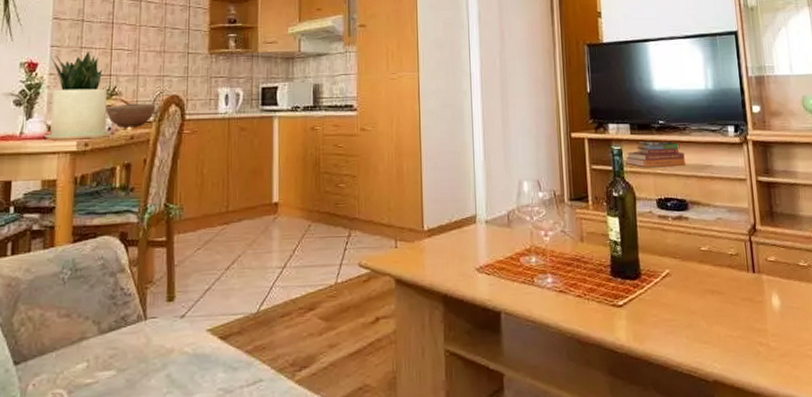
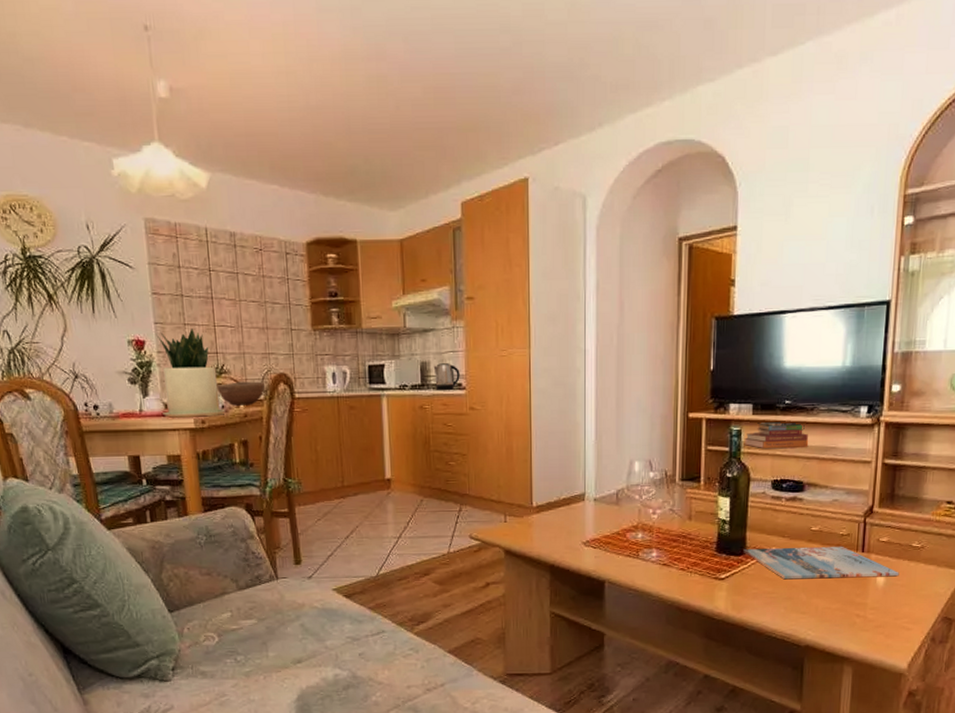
kettle: none [326,84,351,113] -> present [433,362,460,391]
magazine: none [638,266,793,305] -> present [743,546,899,580]

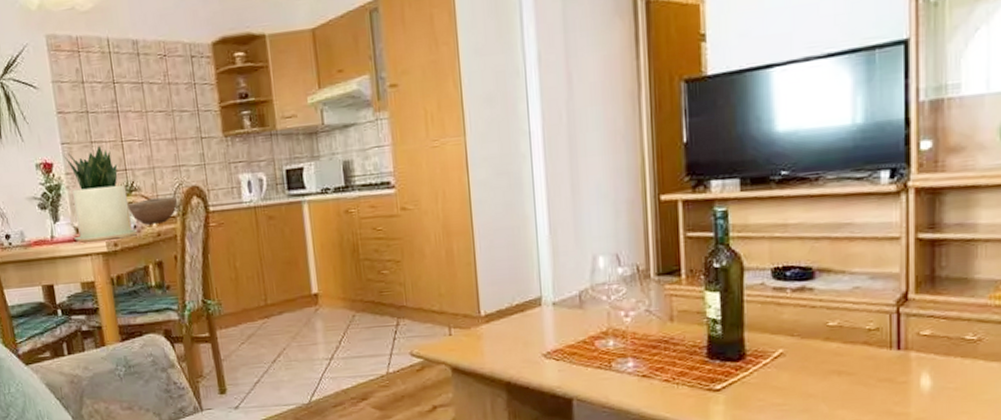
kettle: present [433,362,460,391] -> none [357,159,388,193]
magazine: present [743,546,899,580] -> none [741,343,950,388]
books: present [744,422,809,449] -> none [732,197,816,232]

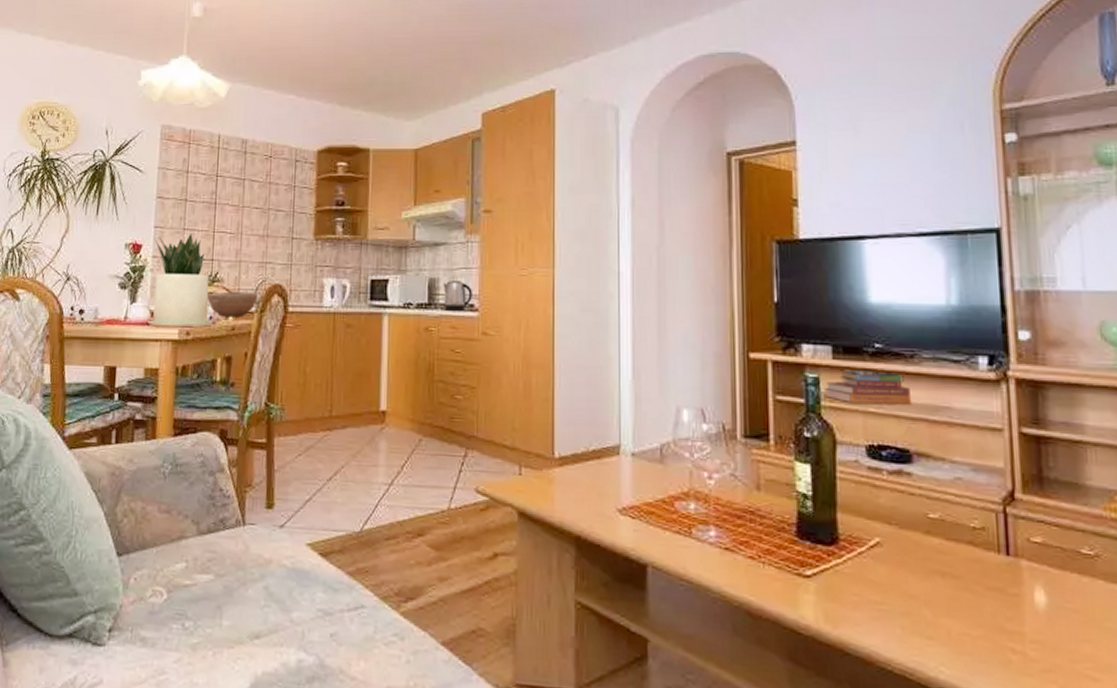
kettle: none [357,159,388,193] -> present [443,279,472,312]
books: none [732,197,816,232] -> present [823,370,912,405]

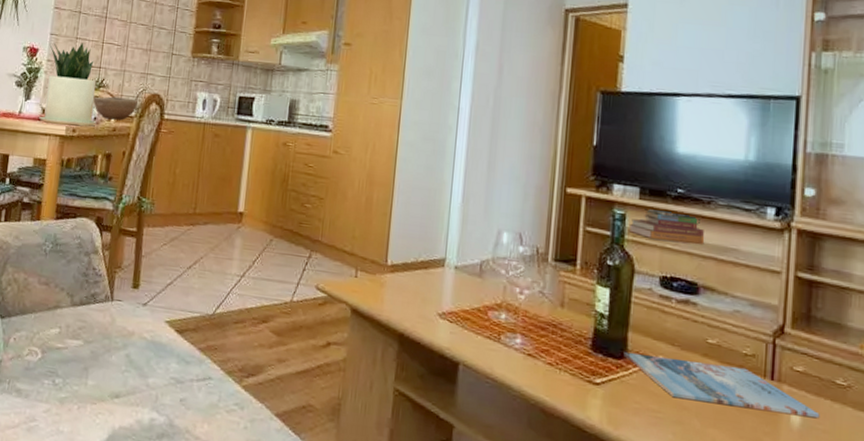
kettle: present [443,279,472,312] -> none [301,102,328,132]
magazine: none [834,537,1068,597] -> present [623,352,820,419]

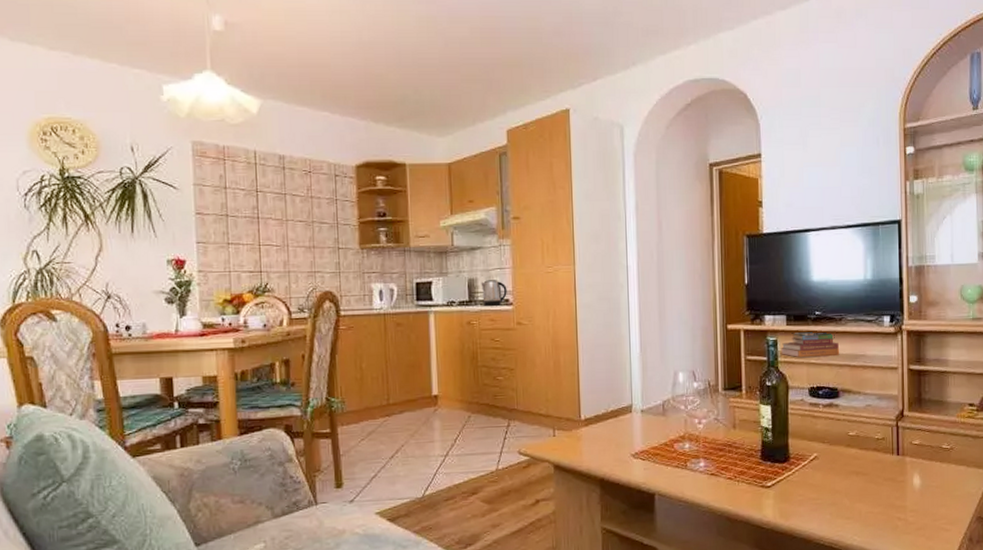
planter: present [39,41,97,127] -> none [197,248,267,339]
bowl: present [93,96,138,121] -> none [259,299,309,324]
kettle: none [301,102,328,132] -> present [481,279,507,307]
magazine: present [623,352,820,419] -> none [787,449,933,485]

